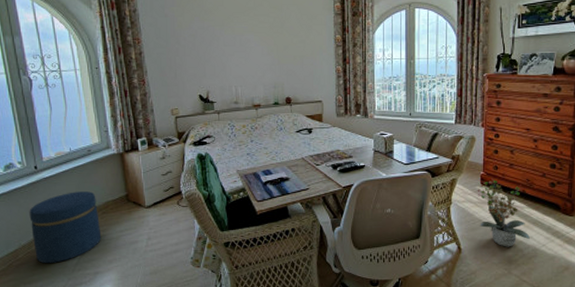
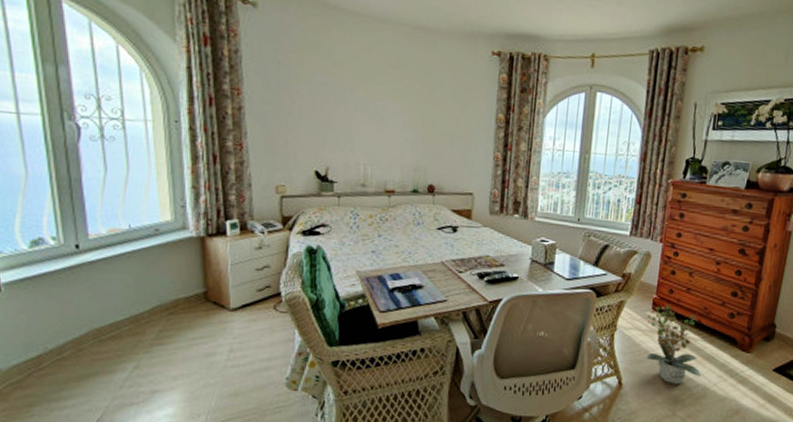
ottoman: present [29,191,102,263] -> none [63,283,165,376]

